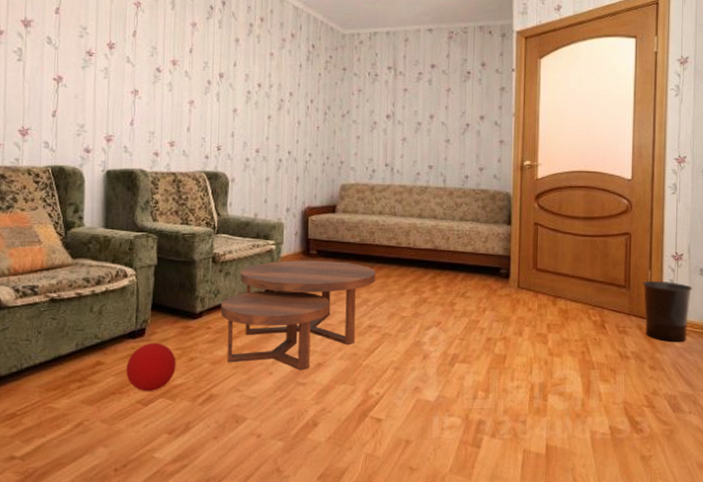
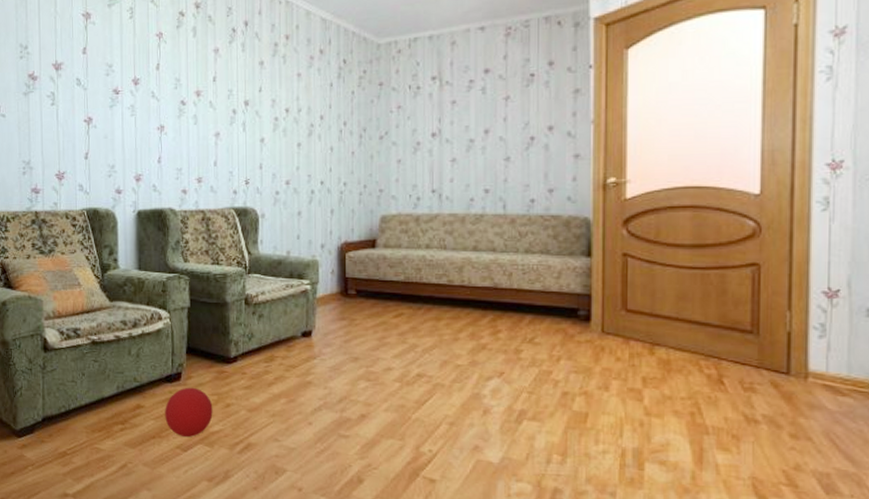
coffee table: present [220,260,376,371] -> none [255,301,424,422]
waste bin: present [643,280,692,342] -> none [778,324,855,404]

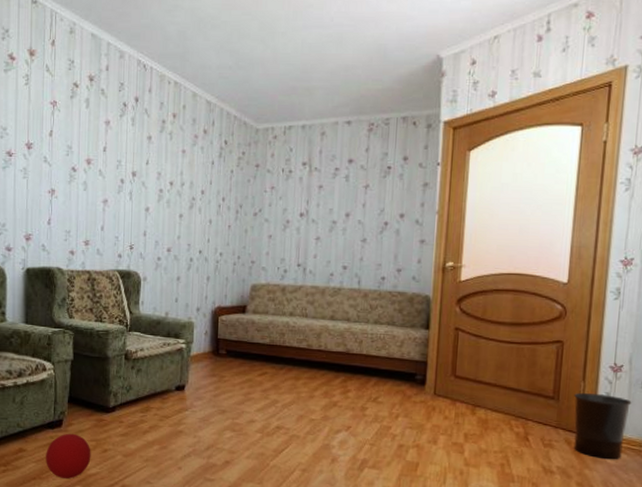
waste bin: none [778,324,855,404] -> present [574,392,632,459]

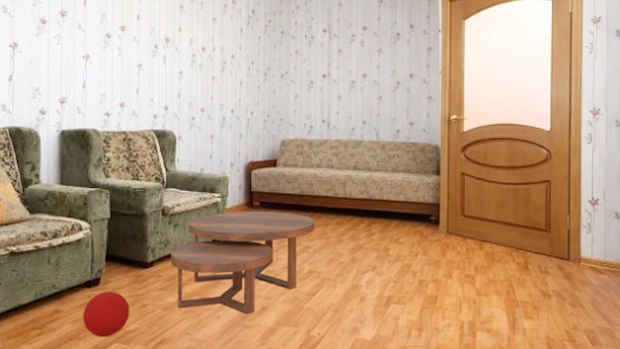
coffee table: none [132,359,285,467] -> present [170,212,315,315]
waste bin: present [574,392,632,459] -> none [562,224,608,280]

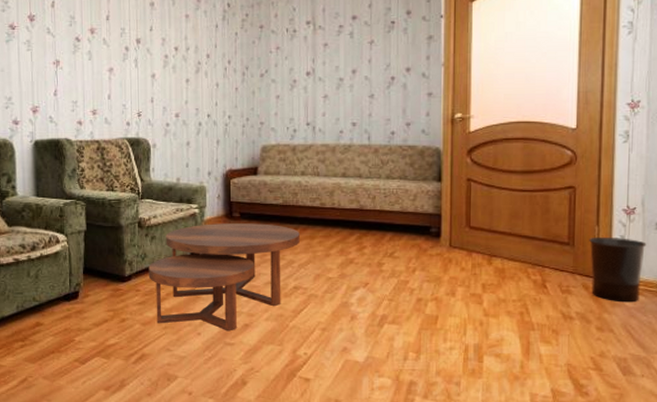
ball: present [83,291,130,337] -> none [63,304,109,350]
waste bin: none [562,224,608,280] -> present [589,236,647,301]

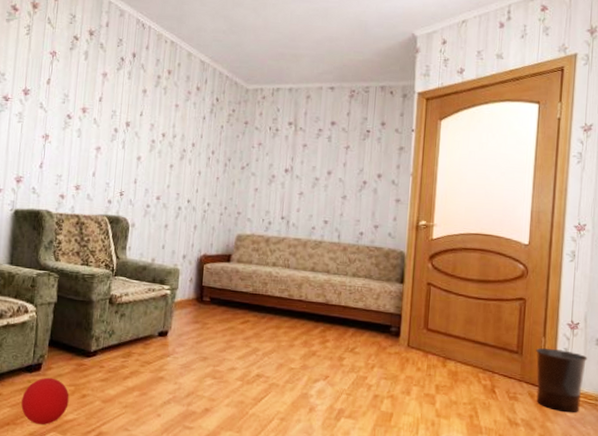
ball: none [63,304,109,350] -> present [21,377,69,425]
coffee table: present [148,223,300,332] -> none [114,306,266,415]

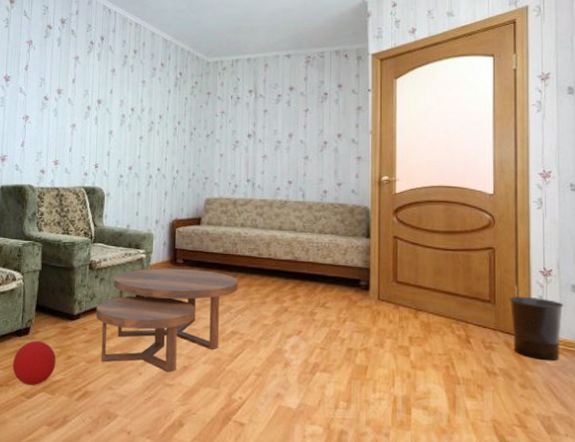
coffee table: none [114,306,266,415] -> present [96,268,238,373]

